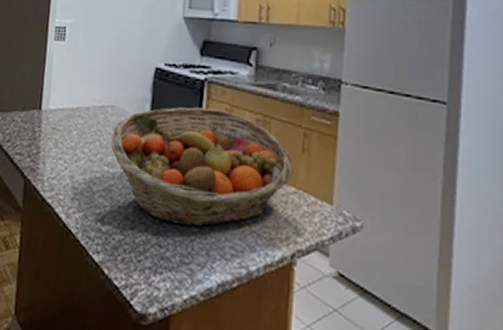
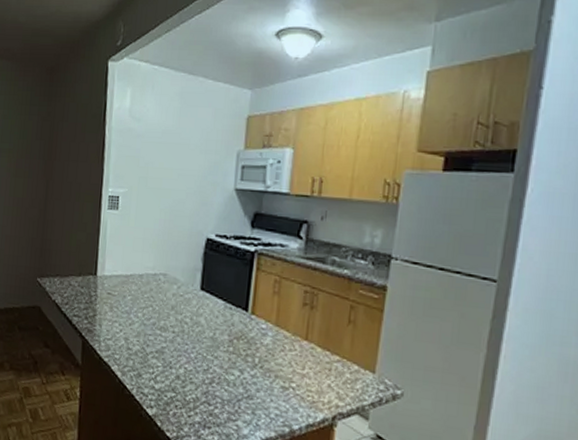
fruit basket: present [111,107,294,227] -> none [163,277,339,389]

